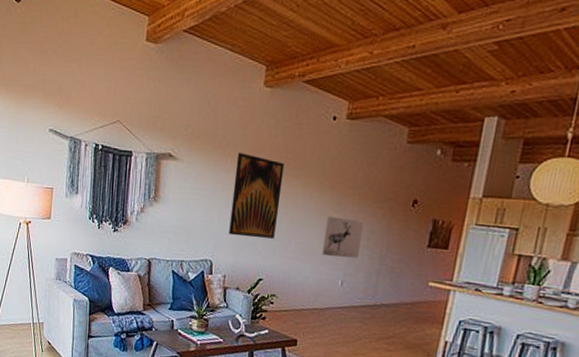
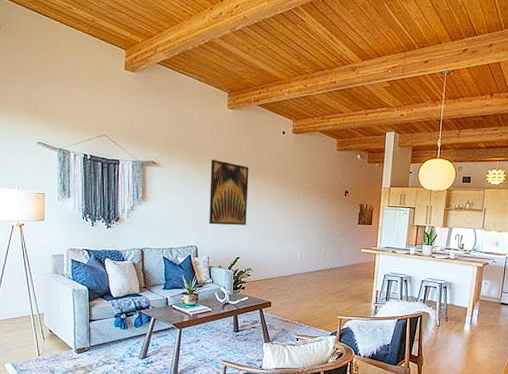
wall art: present [322,216,365,258] -> none [284,206,313,236]

